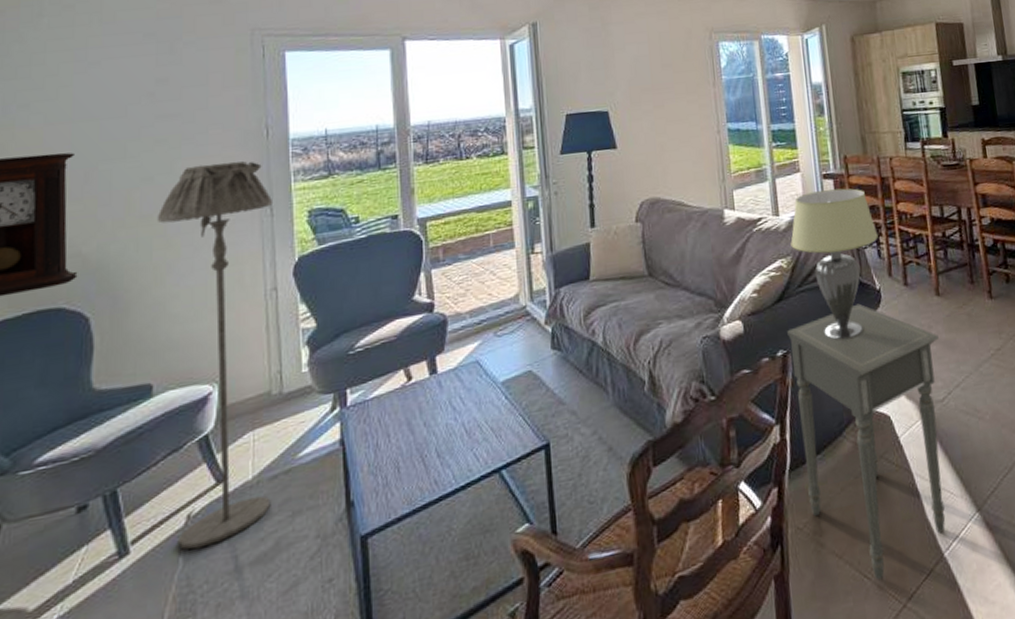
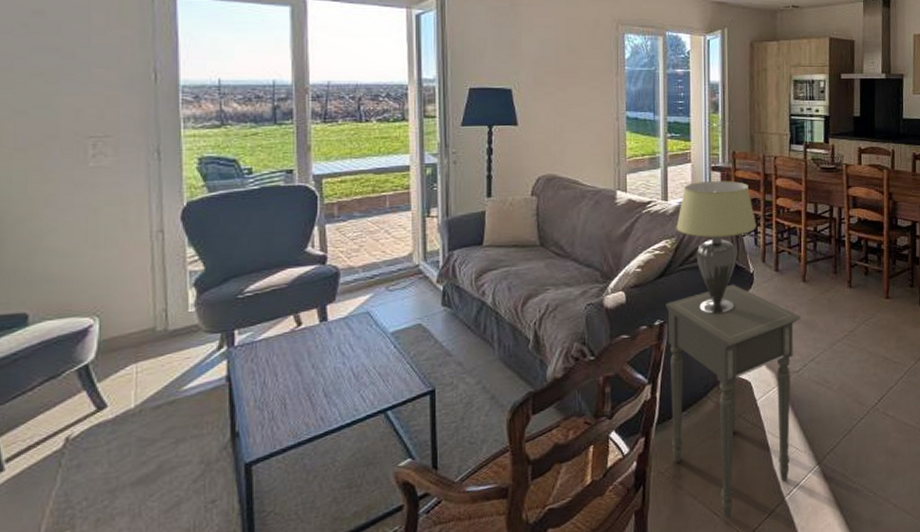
floor lamp: present [157,161,274,550] -> none [32,102,161,470]

